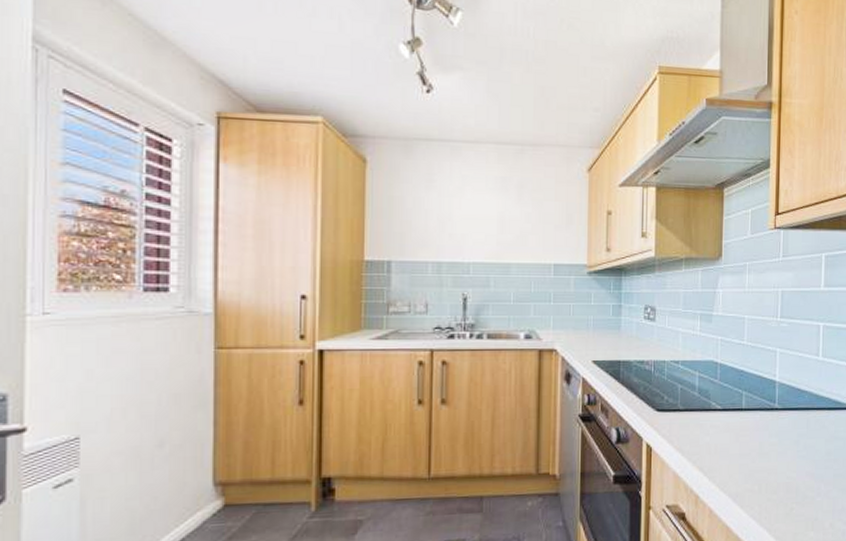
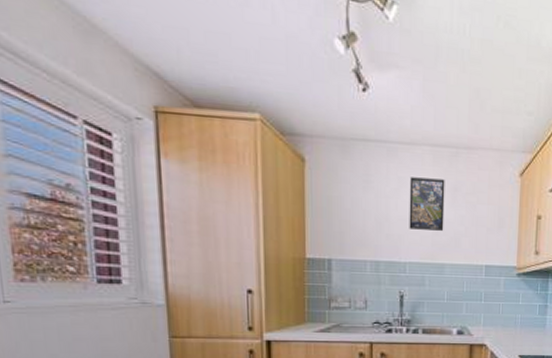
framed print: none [473,175,510,229] -> present [409,177,445,231]

